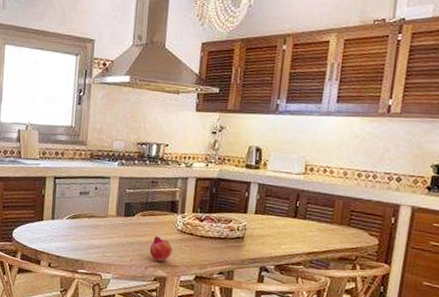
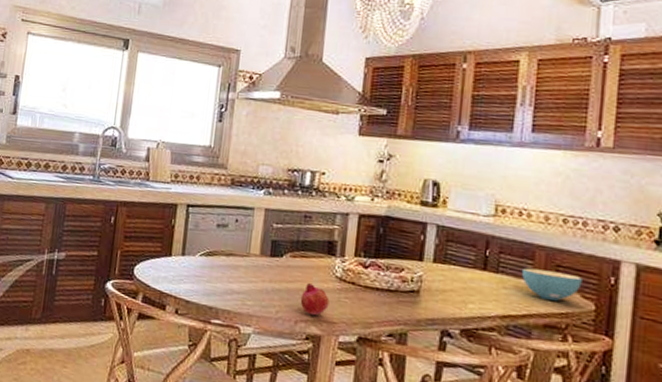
cereal bowl: none [323,214,370,239] -> present [521,267,582,301]

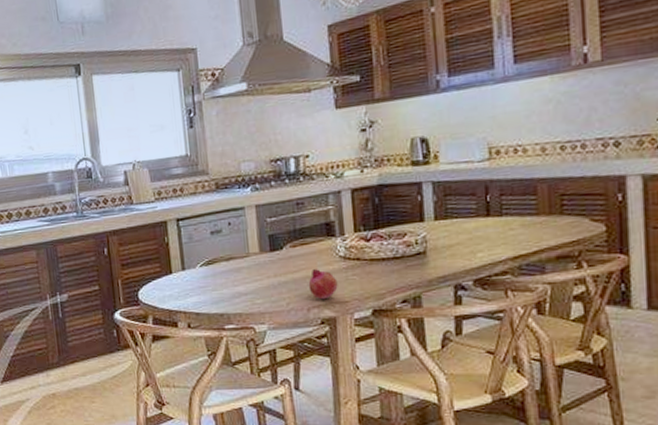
cereal bowl: present [521,267,582,301] -> none [525,200,589,231]

